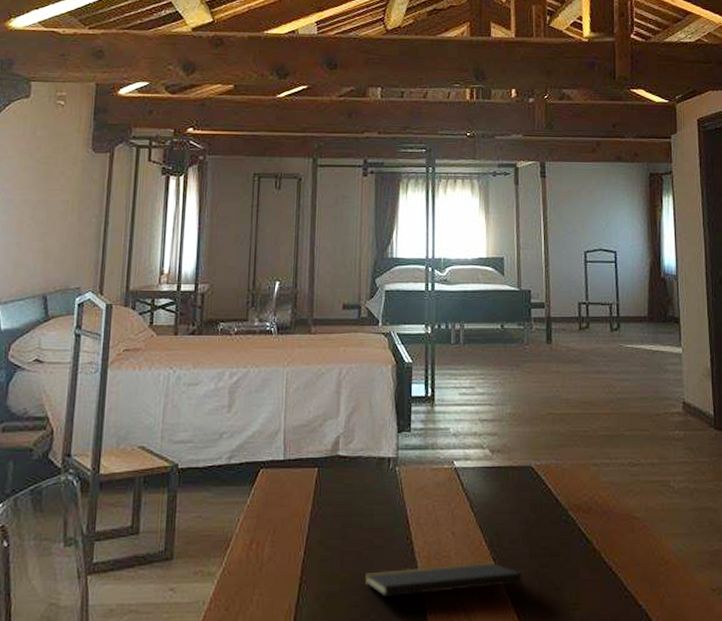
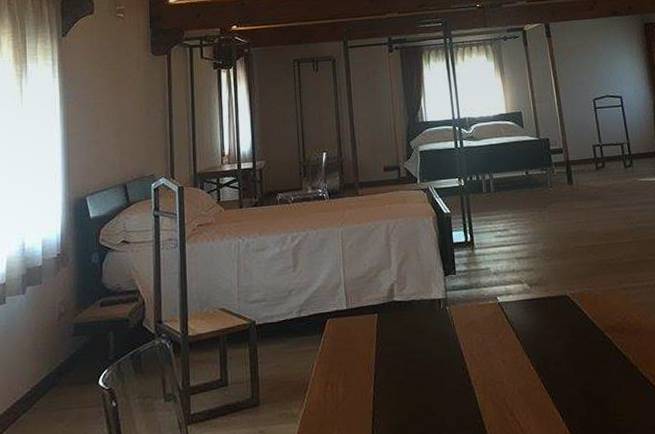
notepad: present [364,561,526,604] -> none [429,383,575,423]

